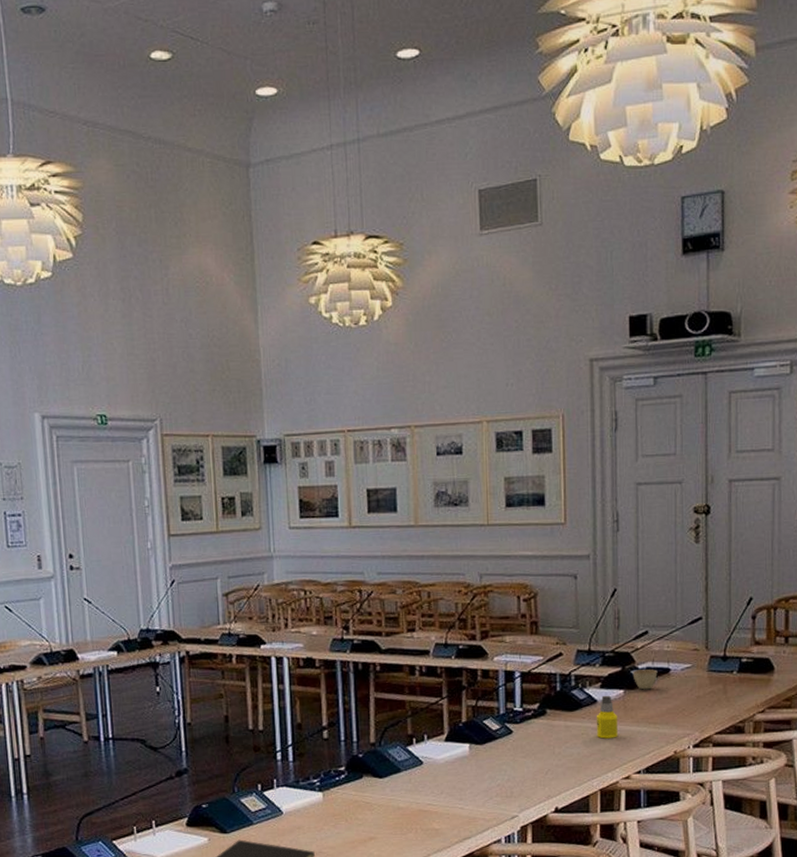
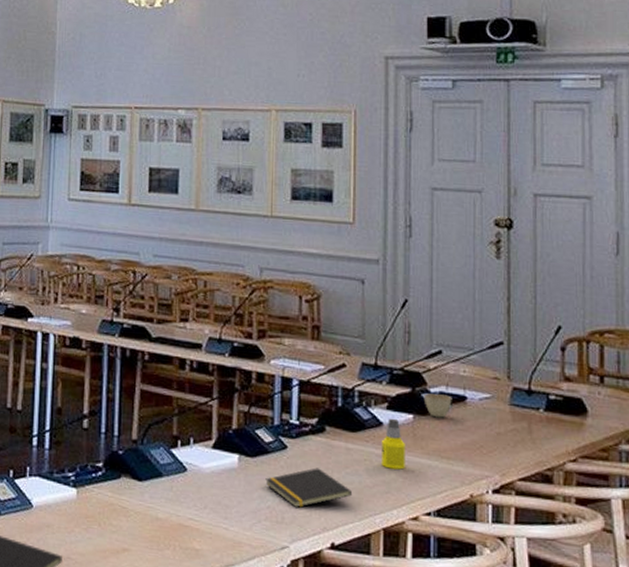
notepad: none [494,746,573,783] -> present [265,468,353,509]

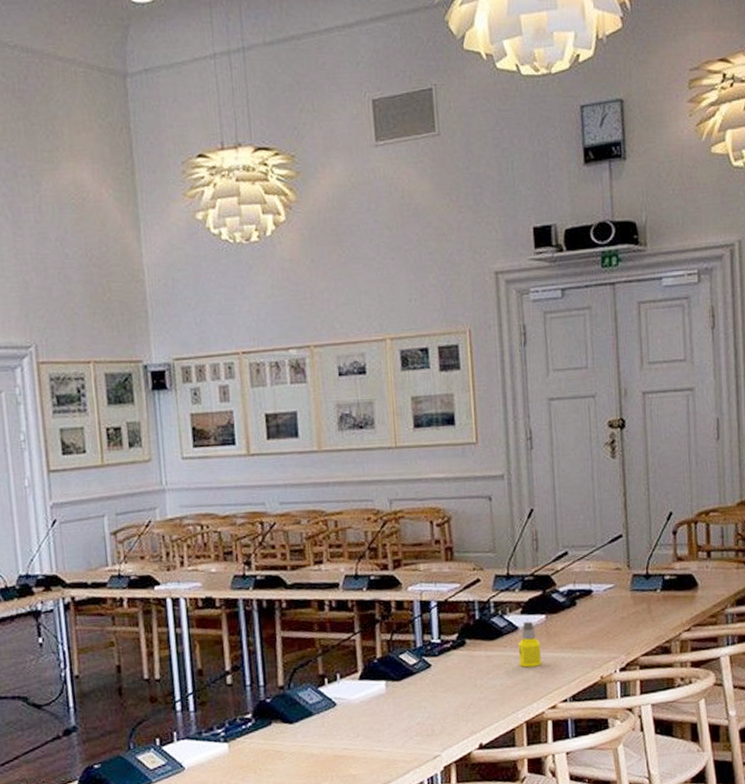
notepad: present [265,468,353,509] -> none [413,679,496,720]
cup: present [423,393,452,418] -> none [553,591,580,614]

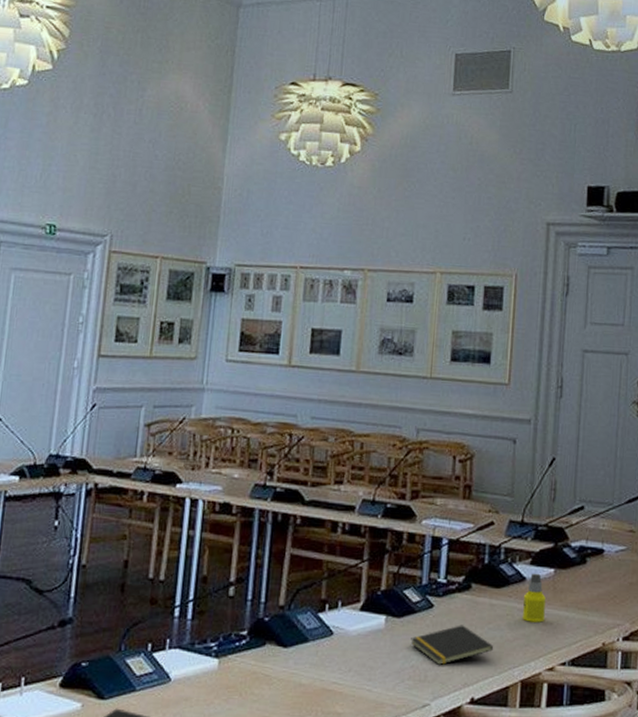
notepad: none [413,679,496,720] -> present [411,625,494,666]

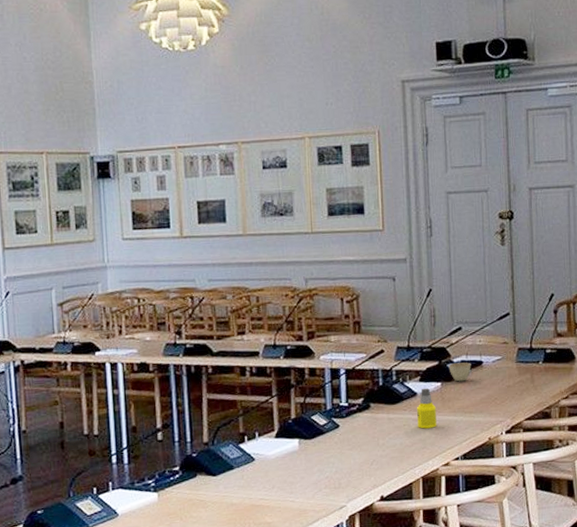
notepad: present [411,625,494,666] -> none [323,438,396,474]
cup: none [565,548,591,571] -> present [448,362,471,382]

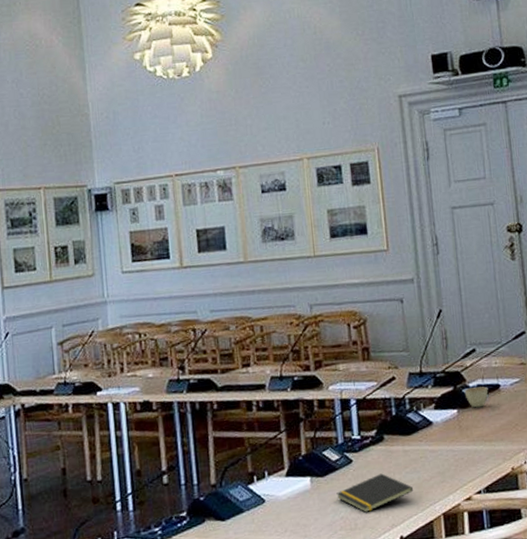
notepad: none [323,438,396,474] -> present [336,473,414,513]
bottle: present [417,388,437,429] -> none [433,415,455,461]

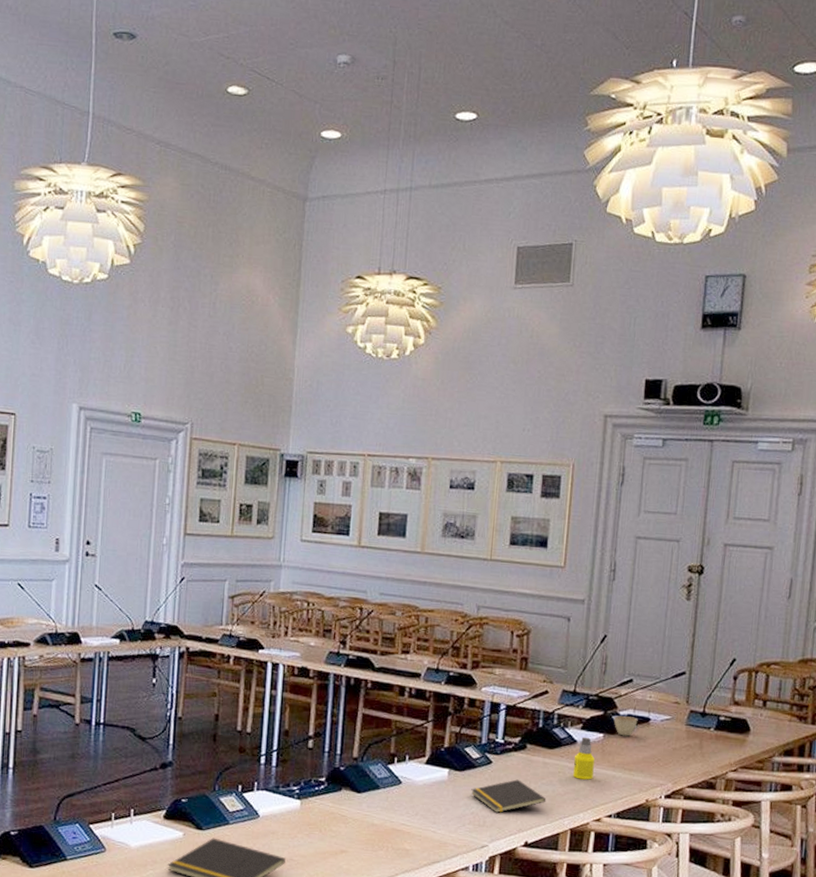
bottle: none [433,415,455,461] -> present [573,737,595,780]

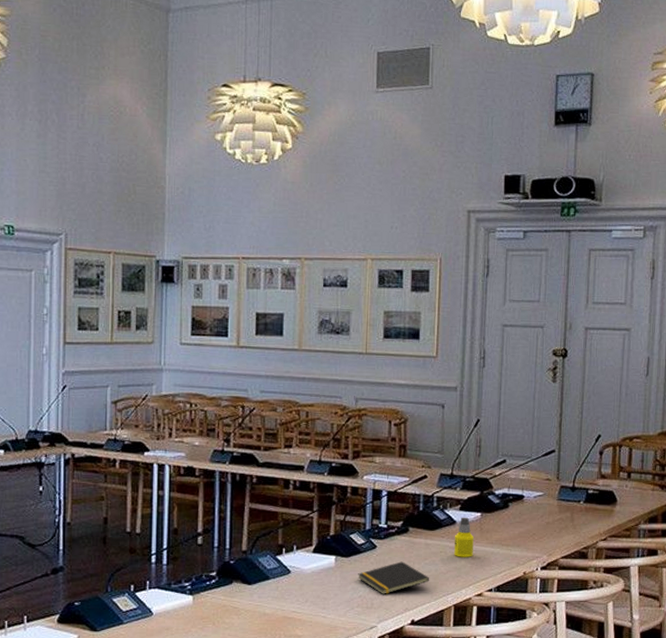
cup: present [613,716,638,737] -> none [490,495,513,514]

